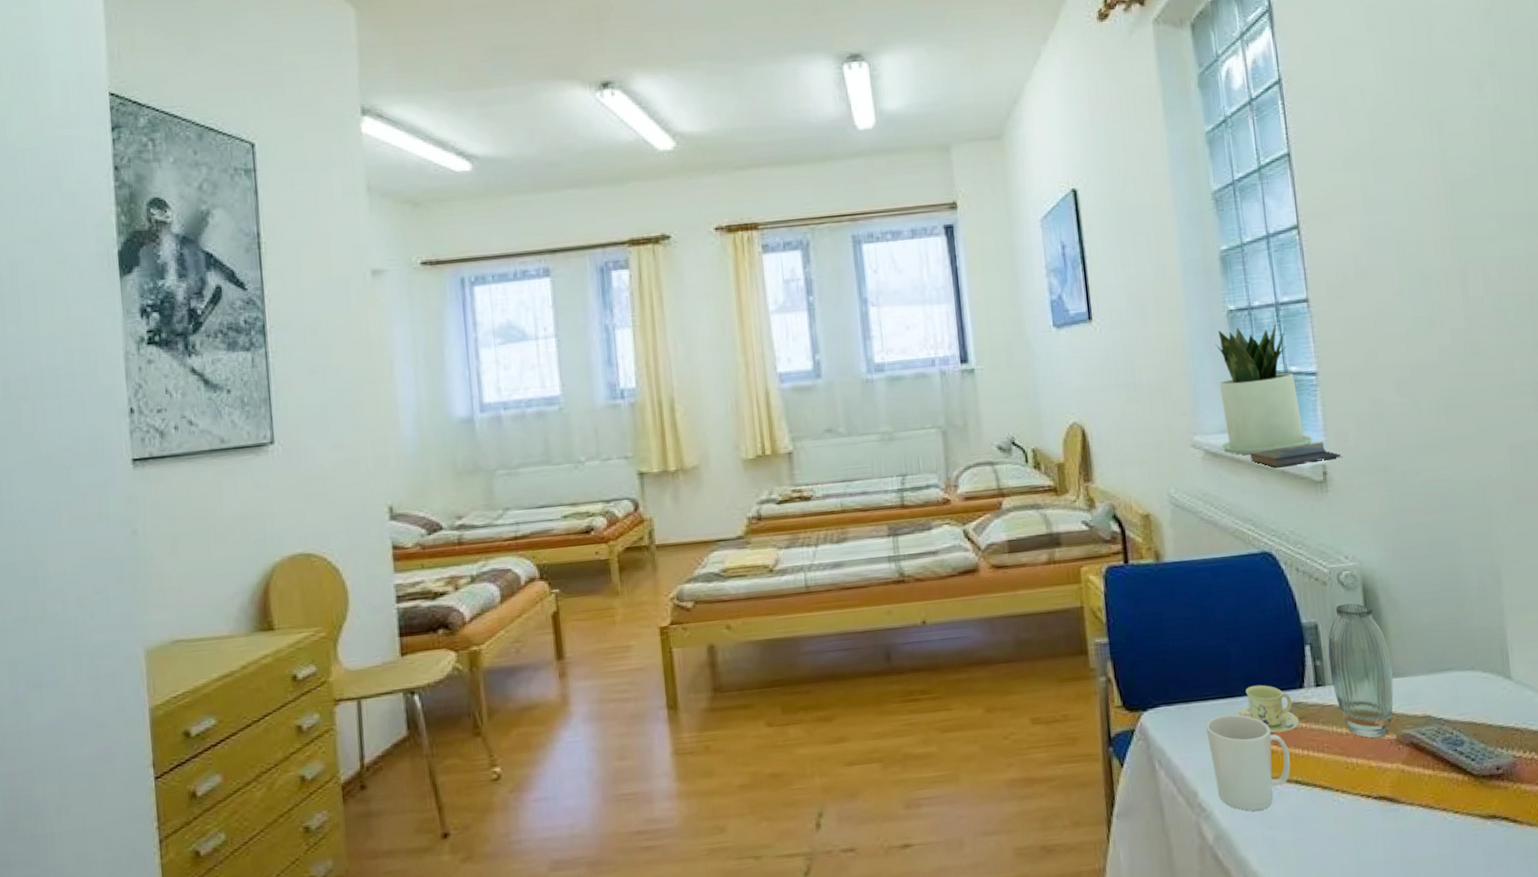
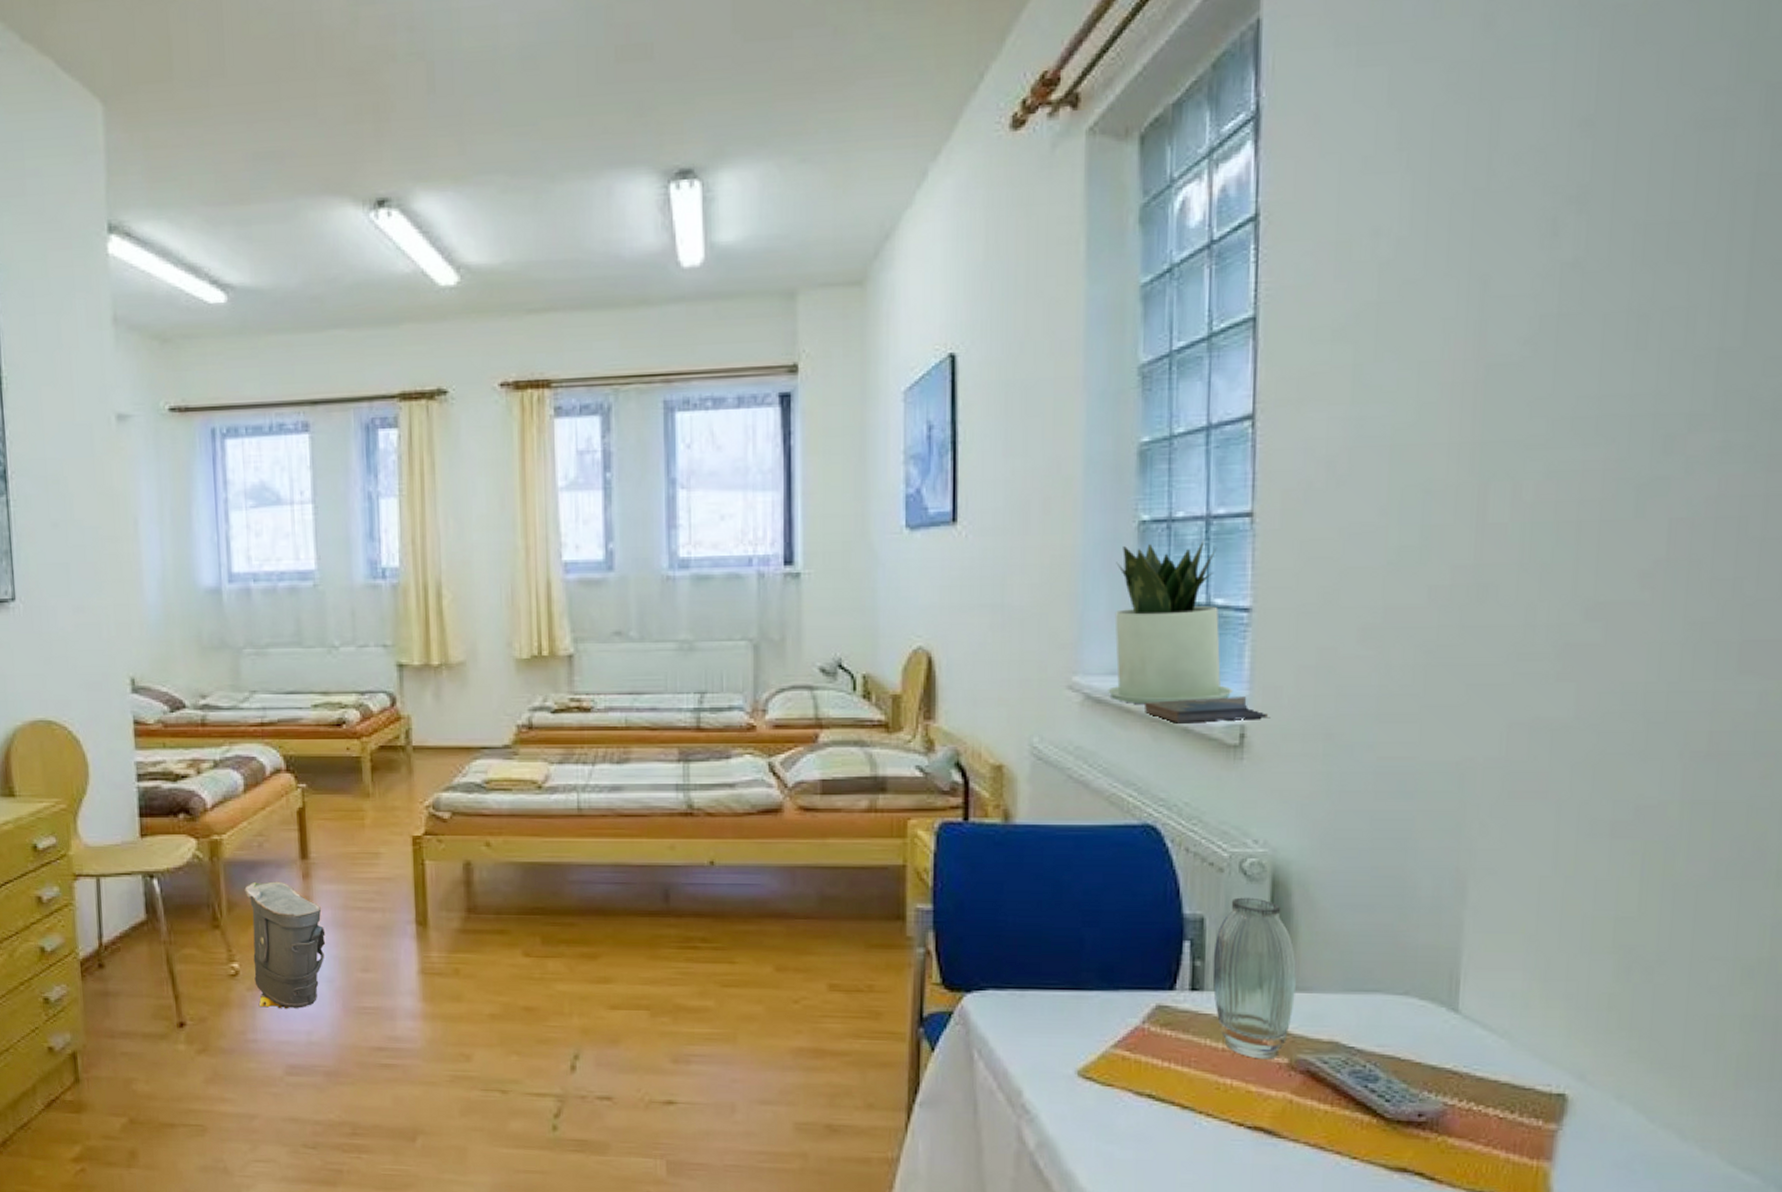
bag: none [504,683,584,807] -> present [244,881,326,1009]
mug: present [1206,714,1291,811] -> none [1043,1009,1146,1121]
cup and saucer: present [1236,684,1300,733] -> none [1082,979,1164,1037]

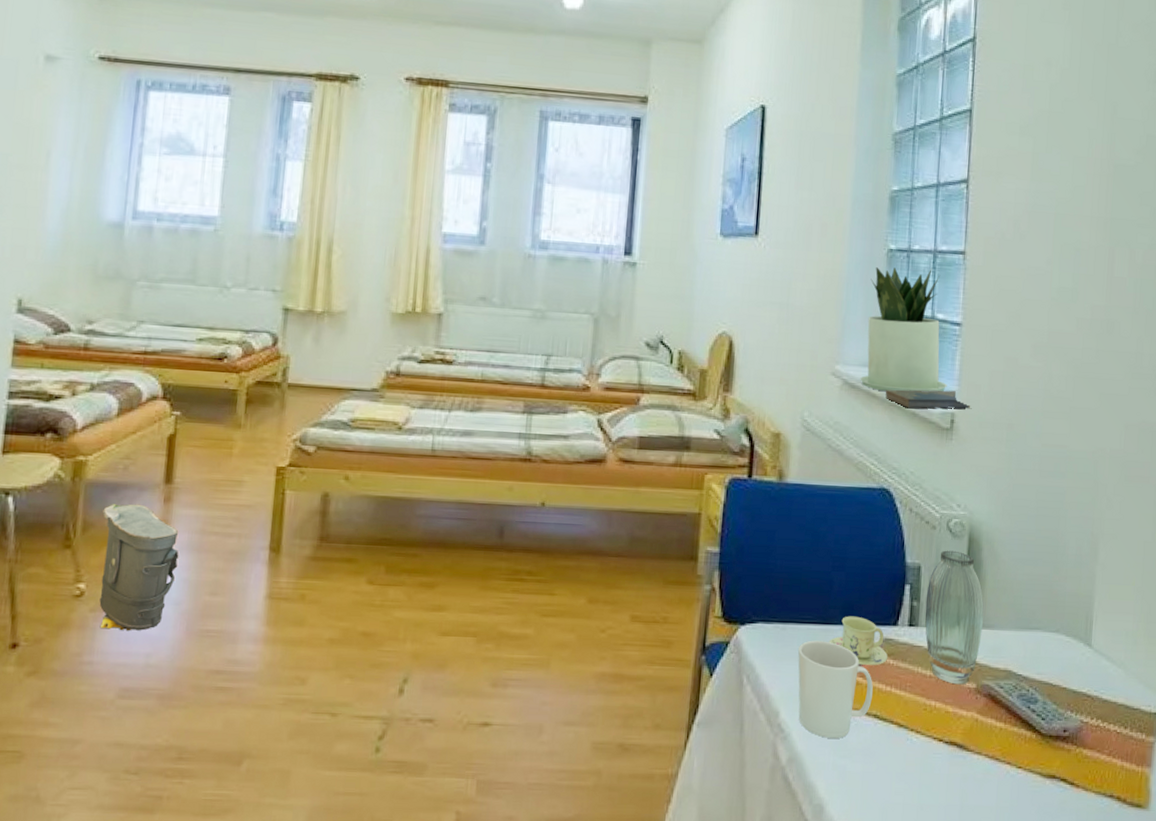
mug: none [1043,1009,1146,1121] -> present [797,640,874,738]
cup and saucer: none [1082,979,1164,1037] -> present [829,616,888,665]

